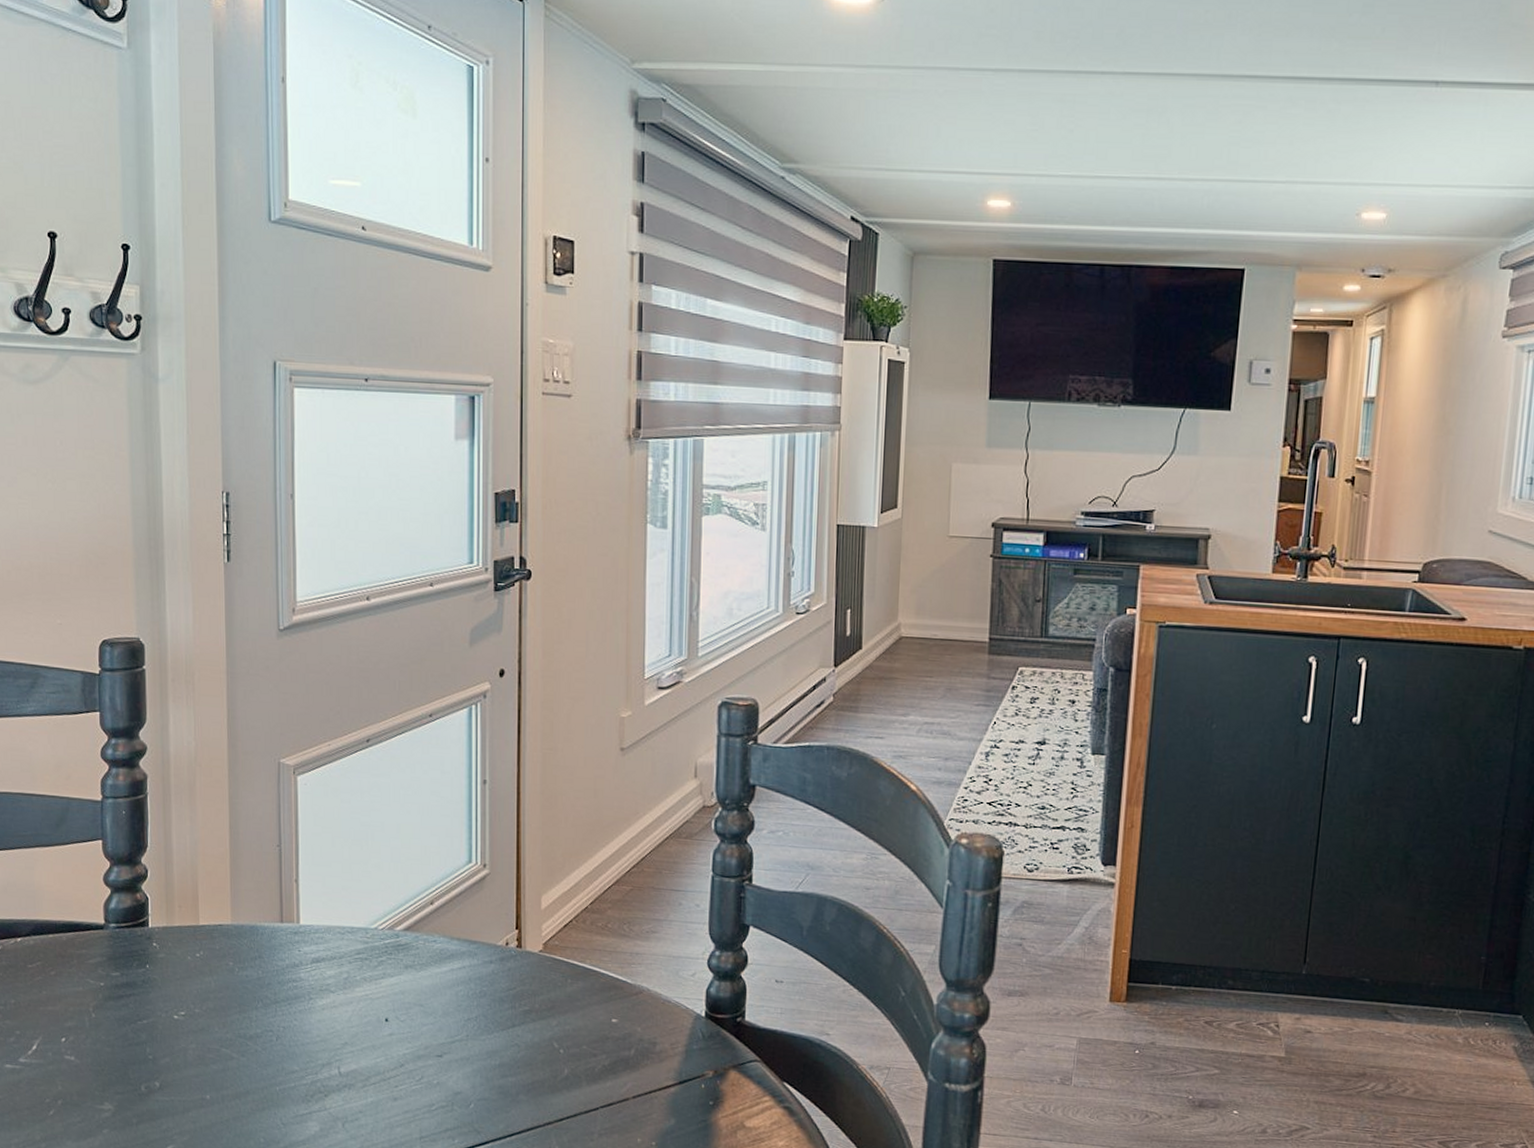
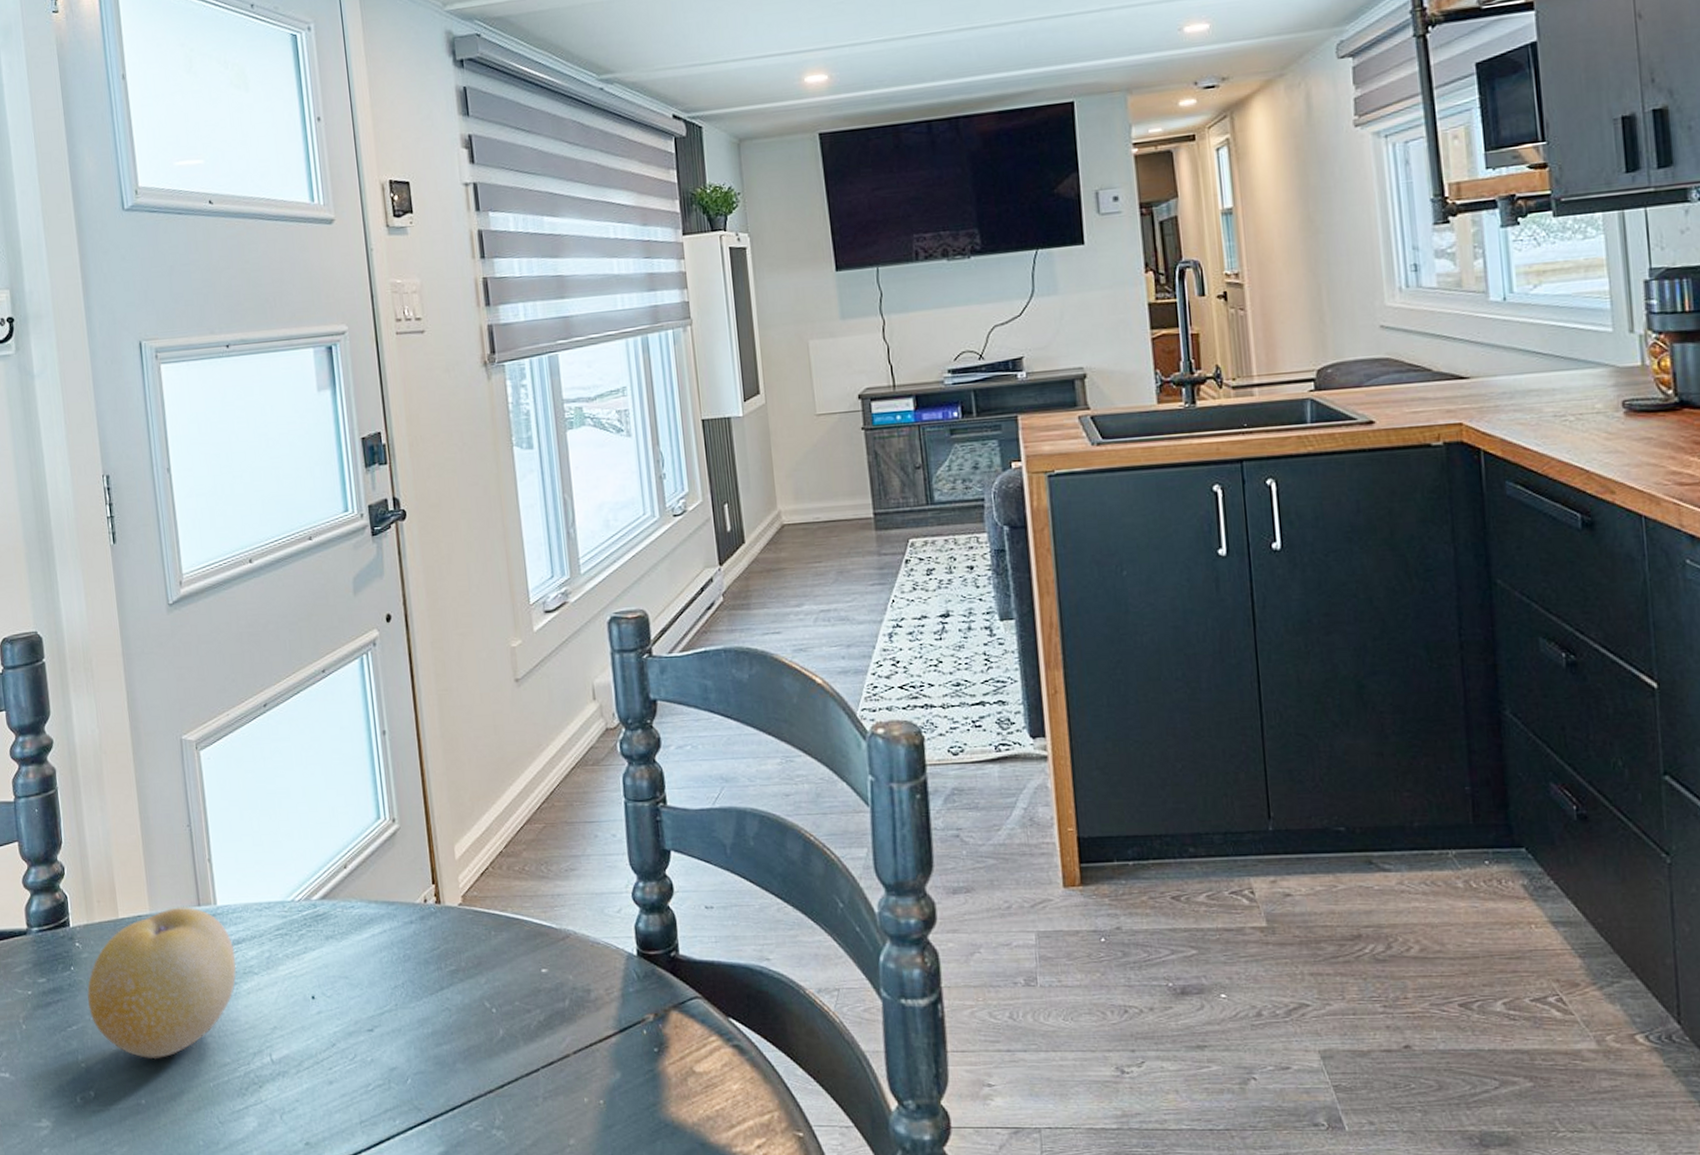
fruit: none [160,921,314,1060] -> present [86,907,237,1060]

